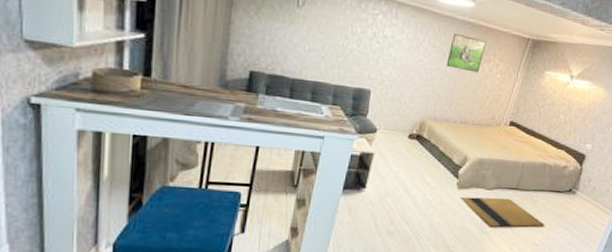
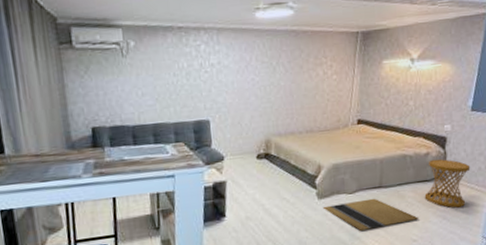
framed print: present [446,34,487,73] -> none [278,44,315,80]
side table: none [554,173,601,222] -> present [424,159,471,208]

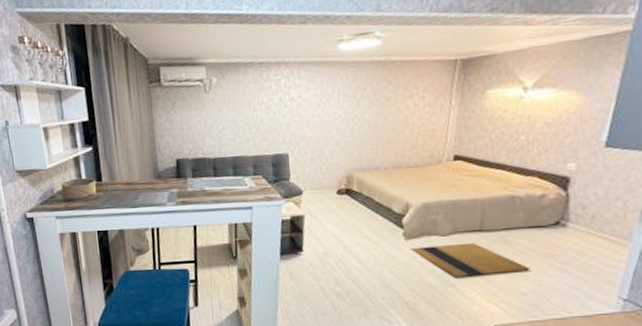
side table: present [424,159,471,208] -> none [538,202,603,260]

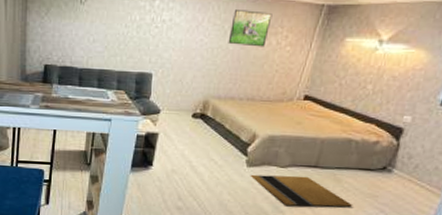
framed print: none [362,75,405,113] -> present [228,10,273,47]

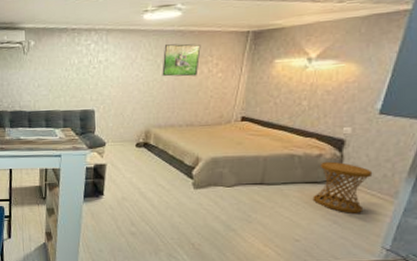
door mat: present [250,174,353,207] -> none [198,194,305,223]
side table: none [363,149,426,204] -> present [312,161,373,213]

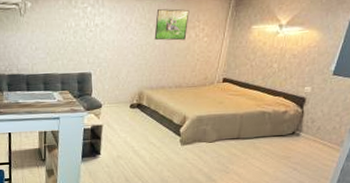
side table: present [312,161,373,213] -> none [278,117,326,161]

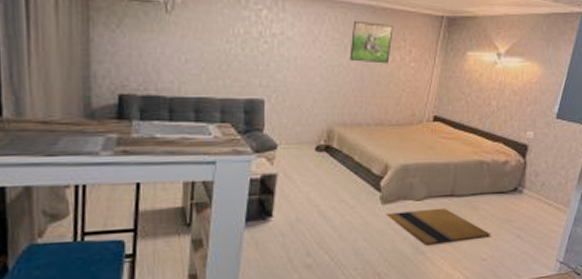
door mat: none [184,147,272,174] -> present [385,207,491,244]

